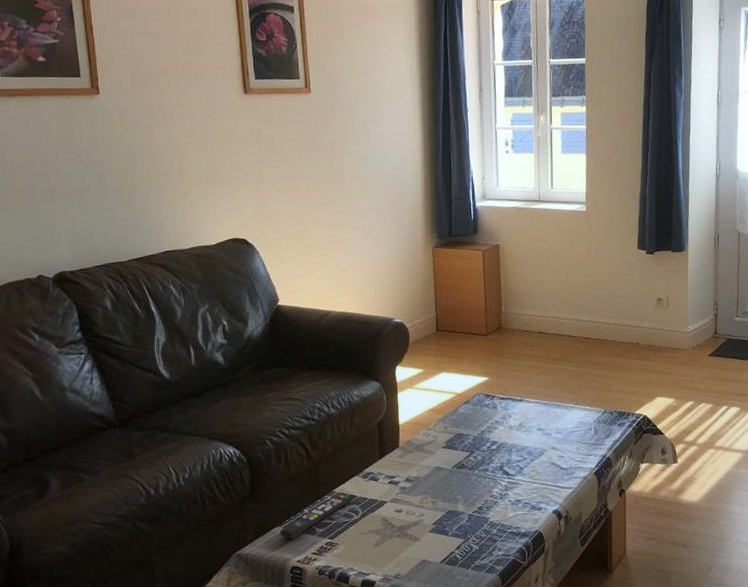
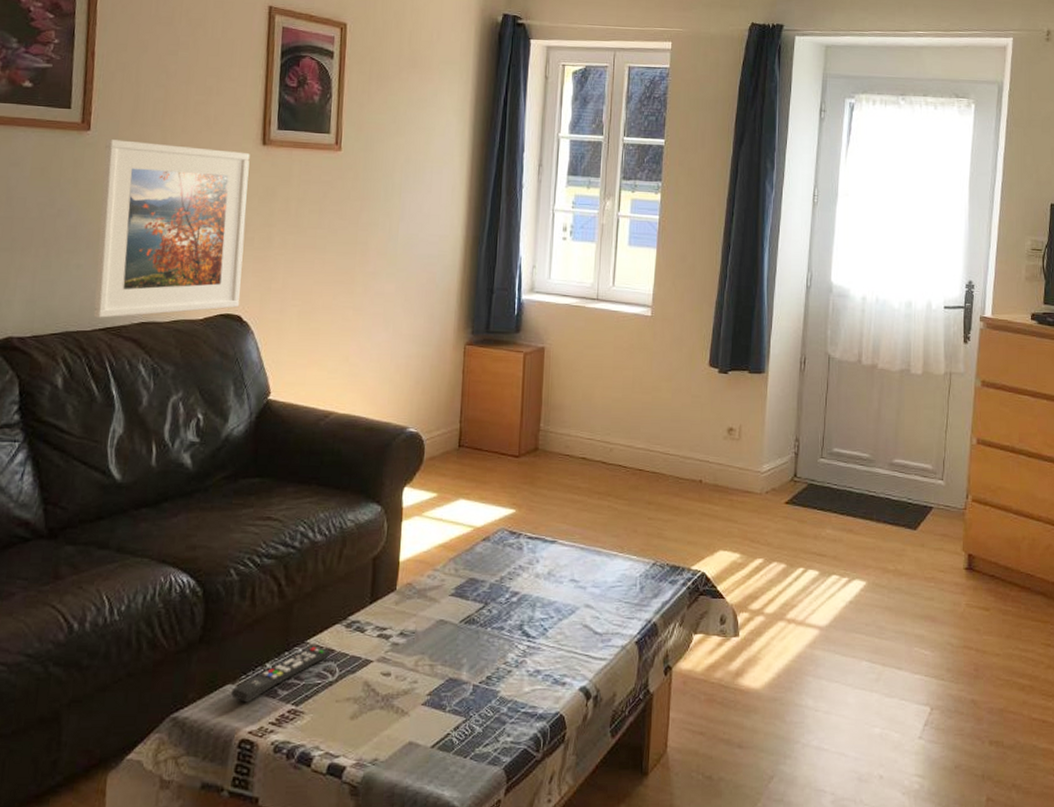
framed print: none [114,100,243,250] -> present [93,139,250,318]

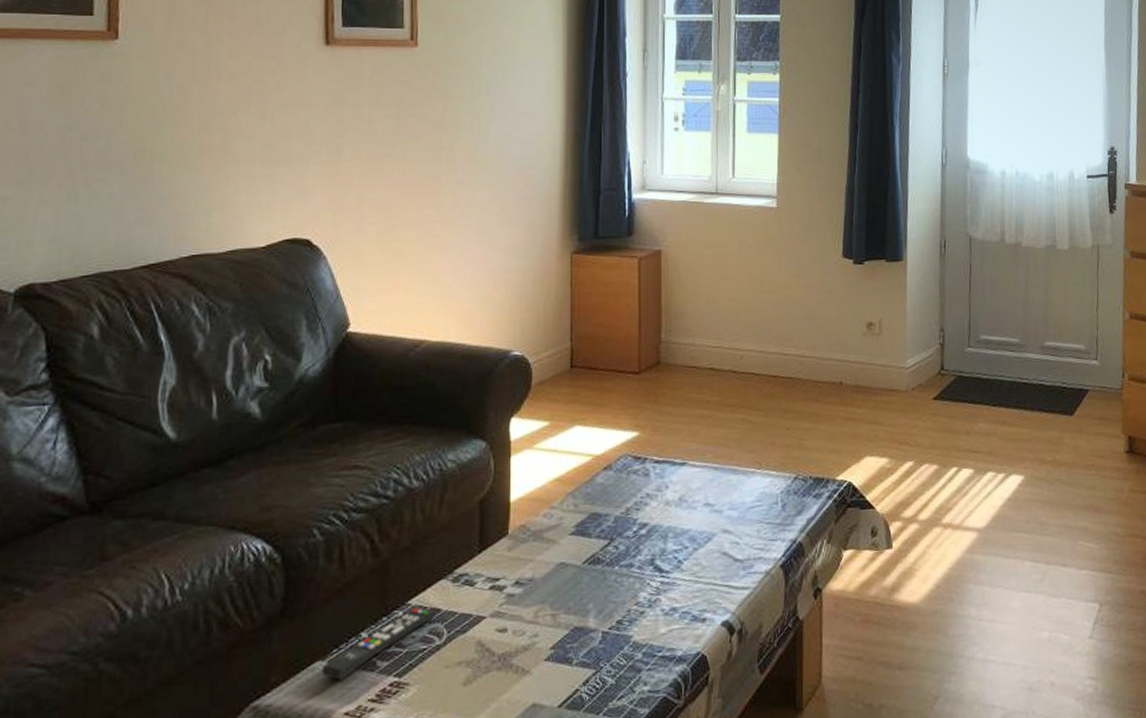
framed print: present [93,139,250,318] -> none [133,48,312,254]

